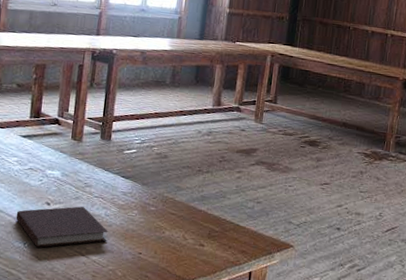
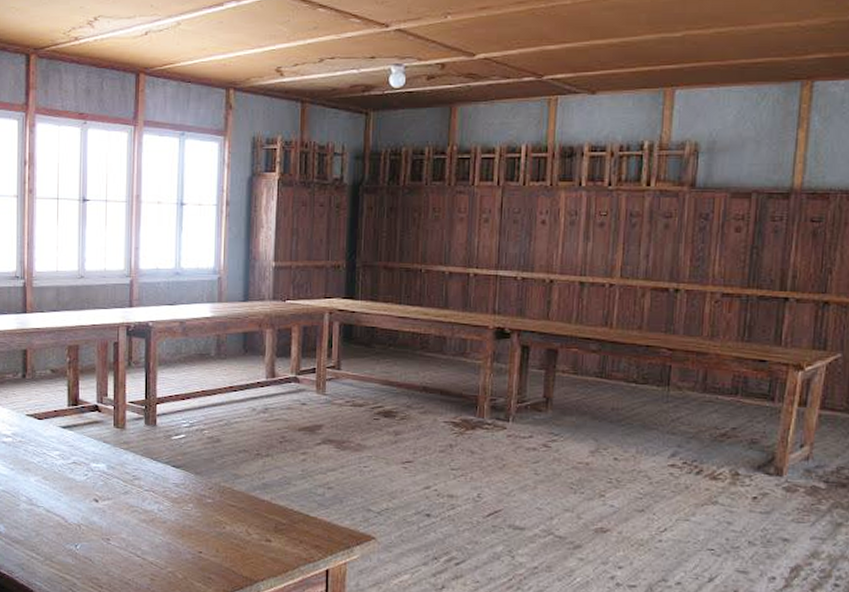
notebook: present [16,206,108,248] -> none [64,502,163,550]

